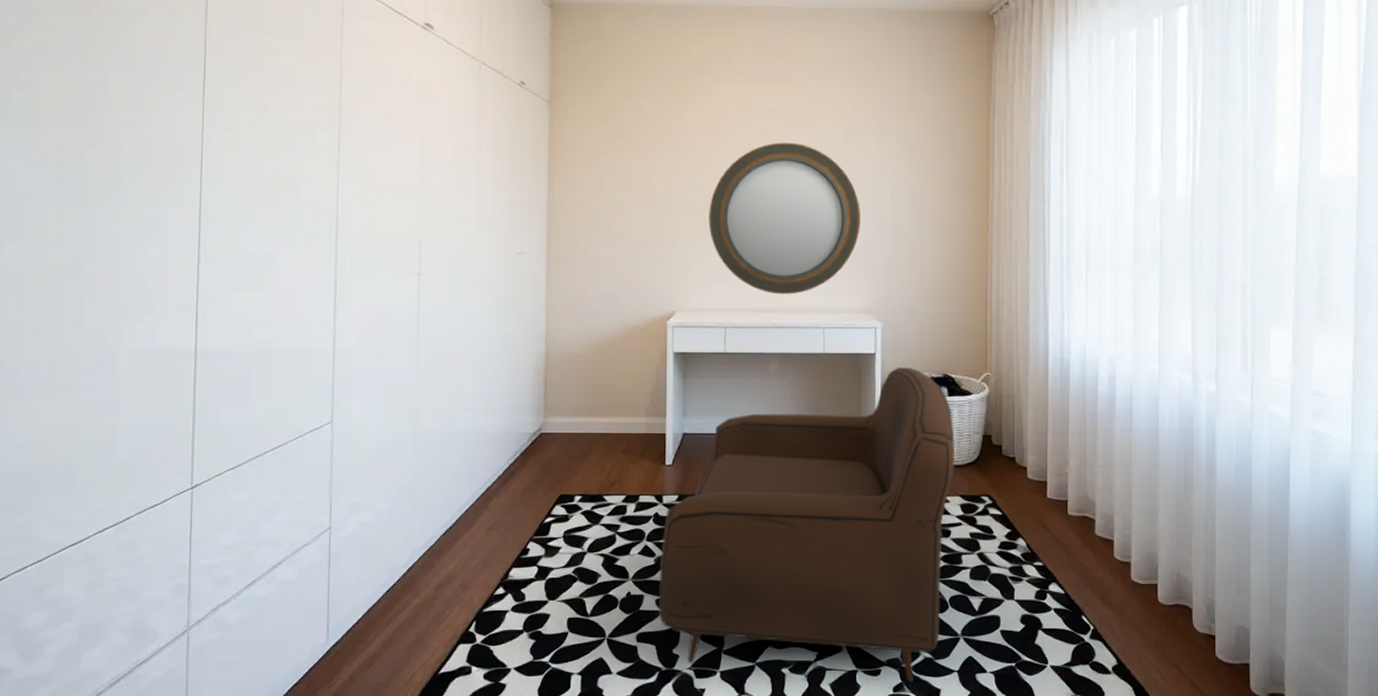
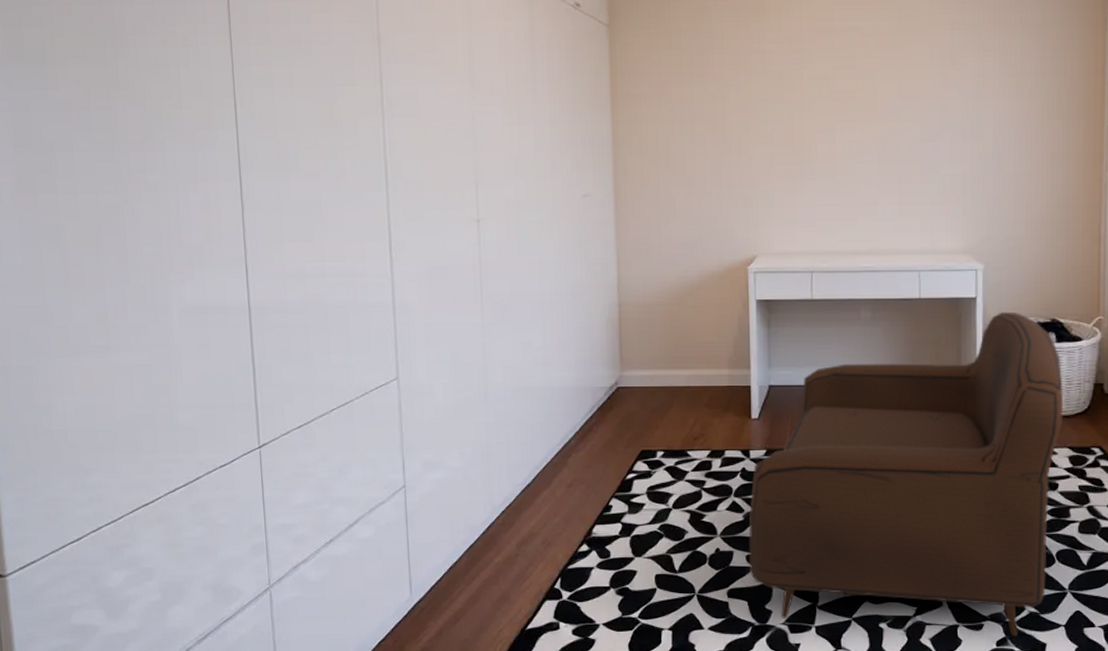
home mirror: present [709,142,860,295] -> none [790,65,959,236]

